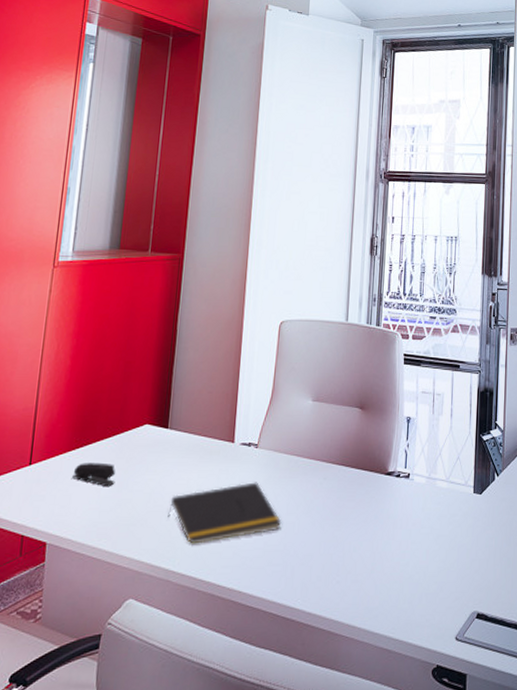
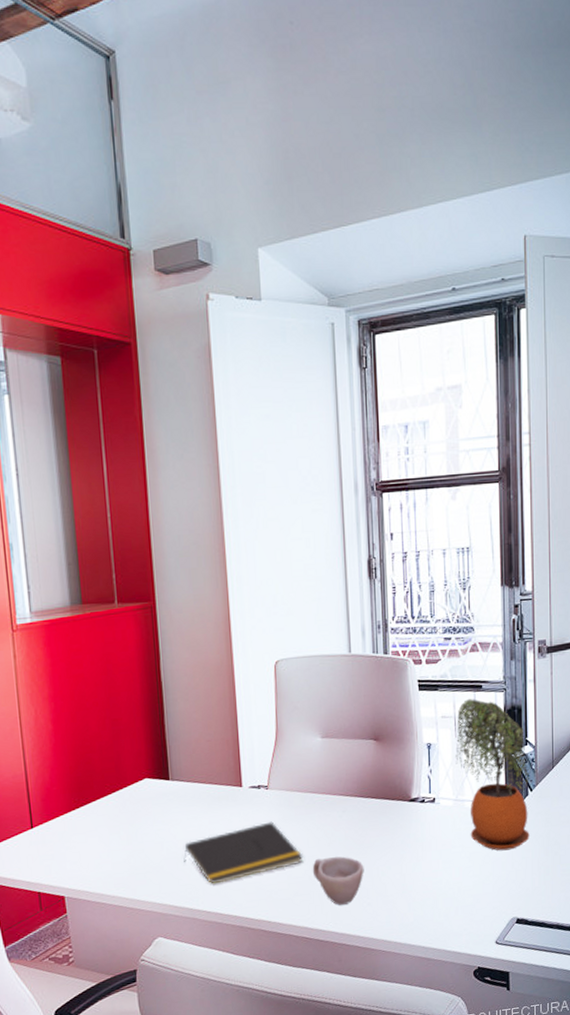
stapler: present [71,462,116,487] -> none [77,818,124,841]
cup: none [288,526,338,580] -> present [312,856,364,905]
potted plant: none [431,376,498,537] -> present [455,698,530,851]

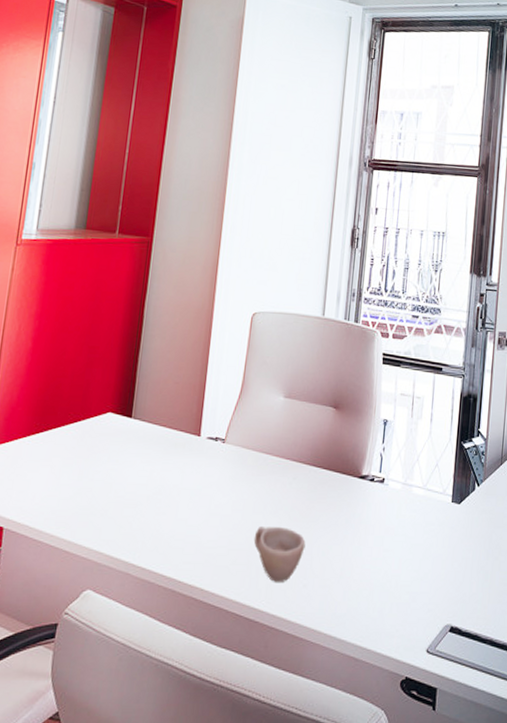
notepad: present [184,821,304,884] -> none [129,478,248,538]
potted plant: present [455,698,530,851] -> none [408,379,479,547]

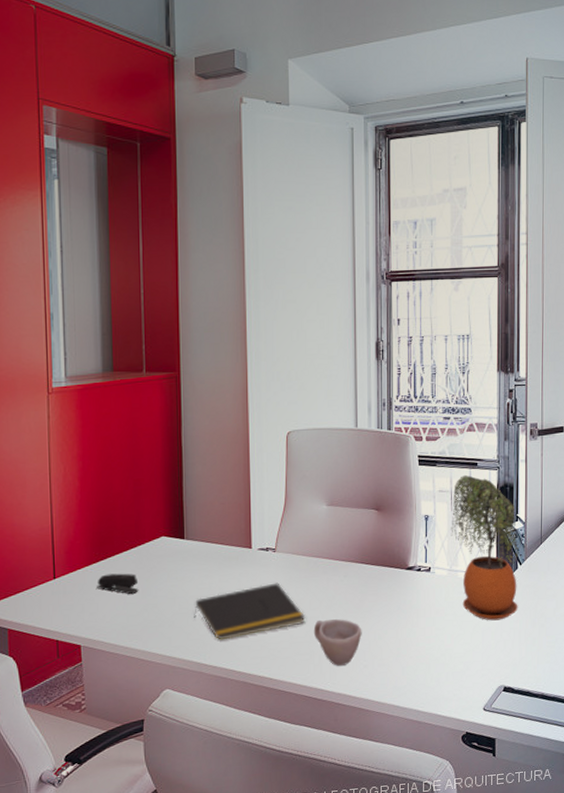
stapler: none [30,448,77,475] -> present [95,573,139,595]
notepad: none [129,478,248,538] -> present [194,582,306,640]
potted plant: none [408,379,479,547] -> present [451,474,520,621]

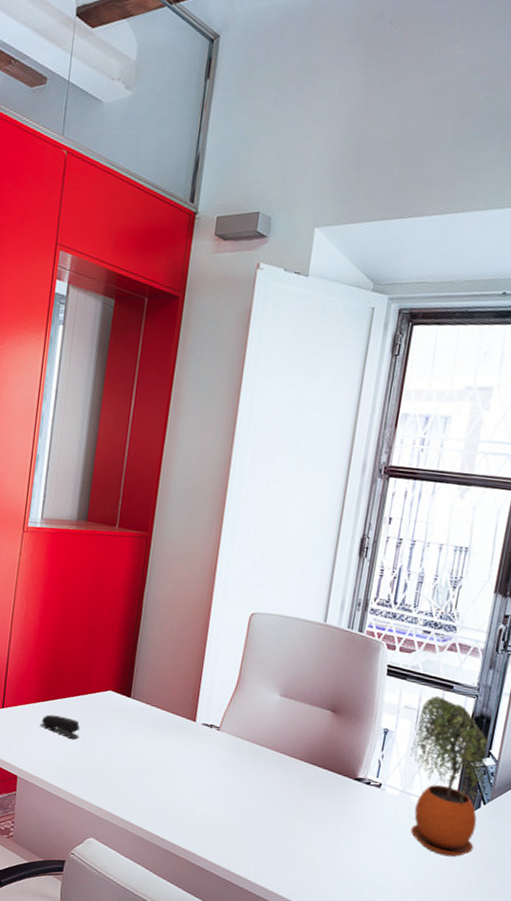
notepad: present [194,582,306,640] -> none [128,758,240,809]
cup: present [313,619,362,666] -> none [245,808,297,861]

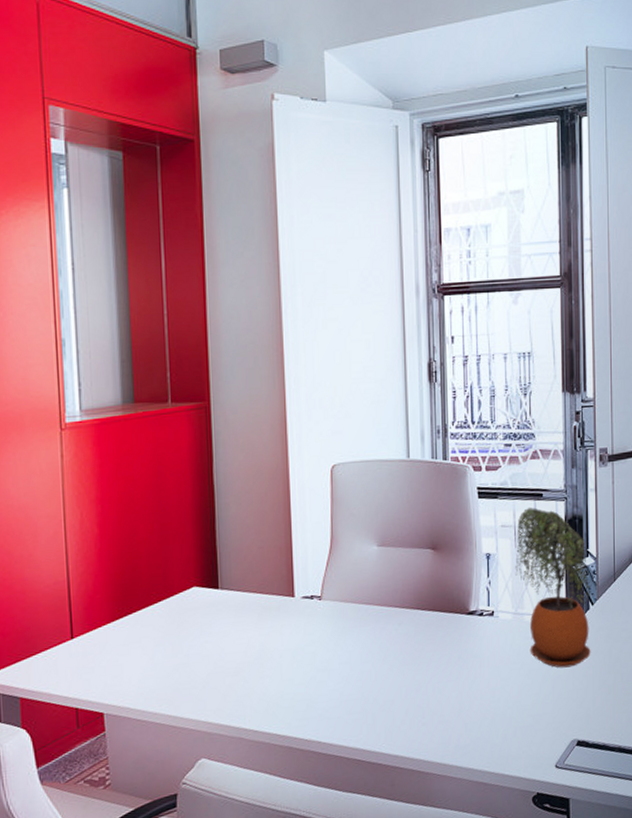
stapler: present [39,714,81,740] -> none [119,629,169,654]

